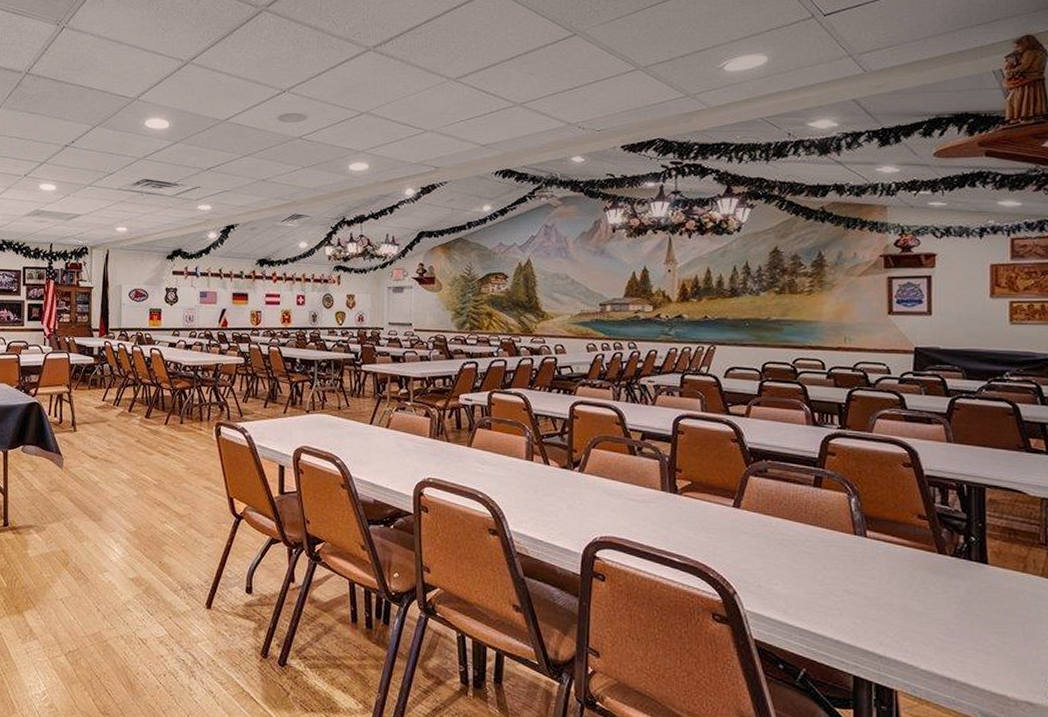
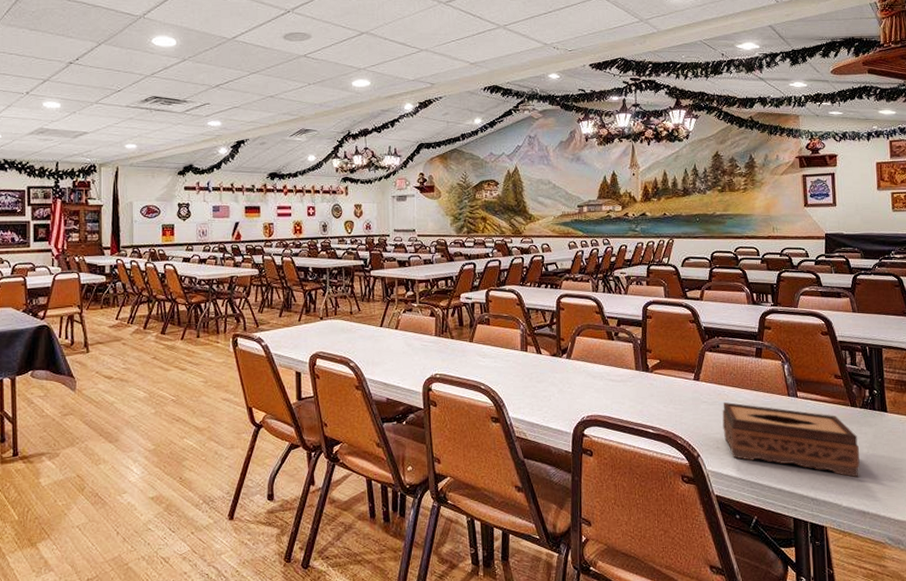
tissue box: none [767,535,946,638] -> present [722,402,860,478]

